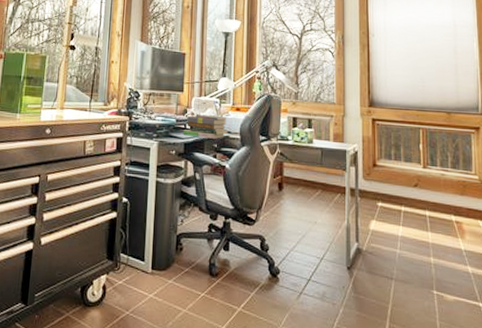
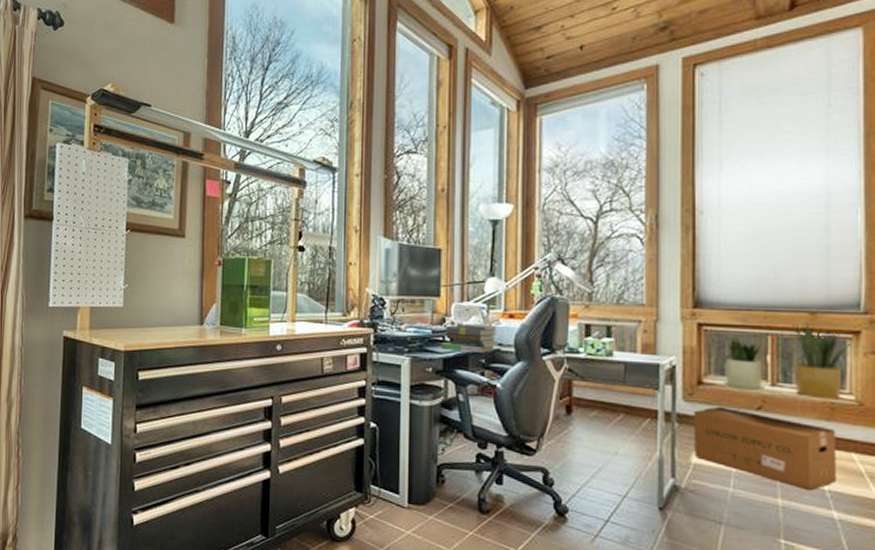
box: none [370,184,470,251] -> present [693,406,838,491]
planter: none [391,131,419,172] -> present [723,339,765,391]
planter: none [436,121,472,180] -> present [793,324,848,400]

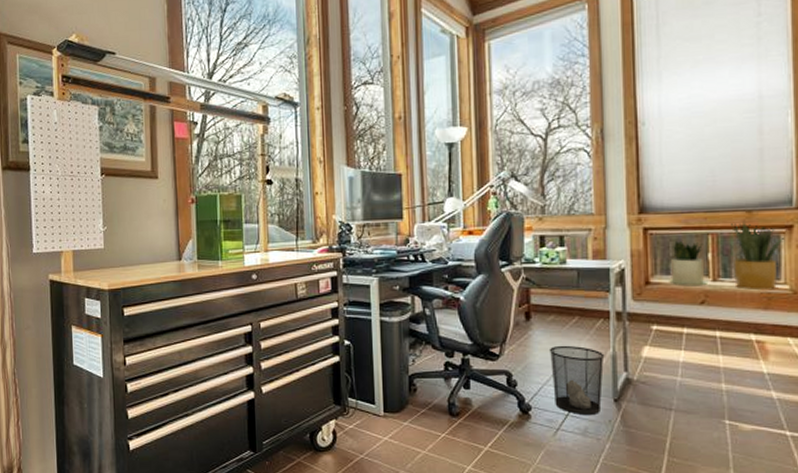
books: present [441,324,499,353] -> none [406,242,460,269]
waste bin: none [590,444,651,523] -> present [549,345,605,414]
box: present [693,406,838,491] -> none [642,303,775,375]

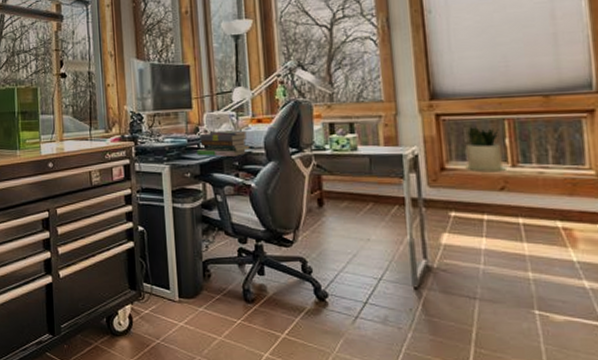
books: none [406,242,460,269] -> present [196,130,250,157]
waste bin: present [549,345,605,414] -> none [343,232,402,302]
planter: present [731,222,782,291] -> none [528,106,584,177]

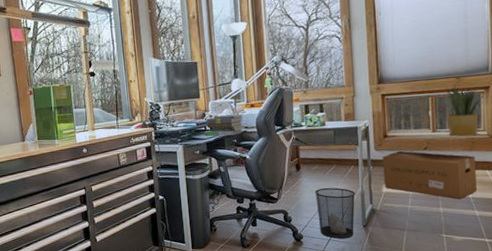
waste bin: none [343,232,402,302] -> present [314,187,356,239]
box: none [438,189,585,263] -> present [382,150,478,200]
planter: present [465,126,506,173] -> none [401,102,429,138]
planter: none [528,106,584,177] -> present [445,85,482,137]

